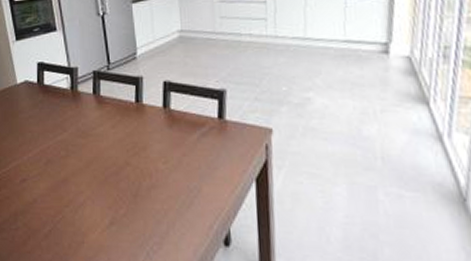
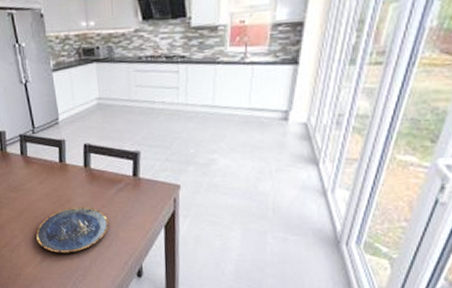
plate: none [105,155,190,214] -> present [36,206,109,253]

